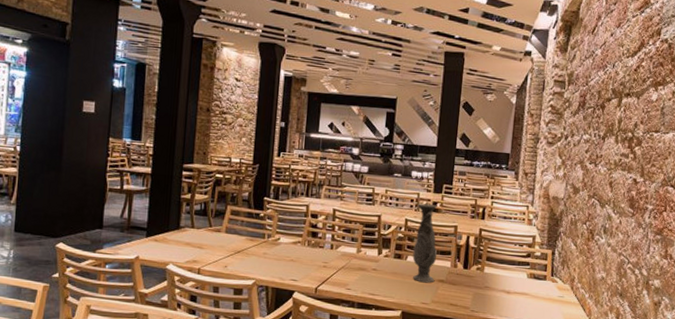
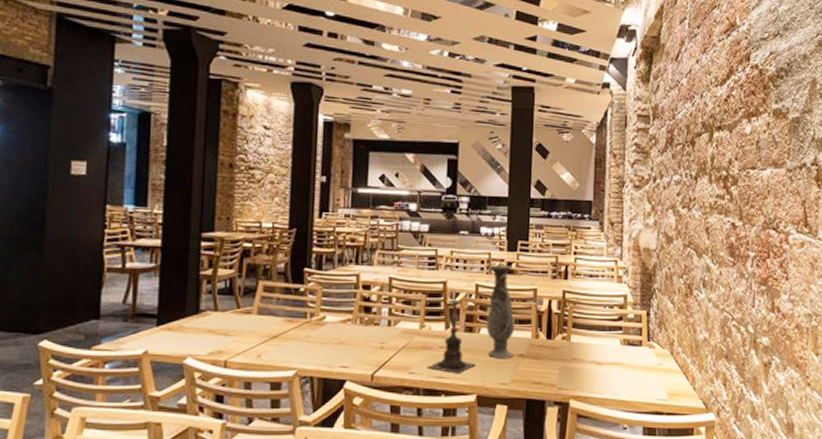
candle holder: none [361,223,402,293] -> present [427,291,475,374]

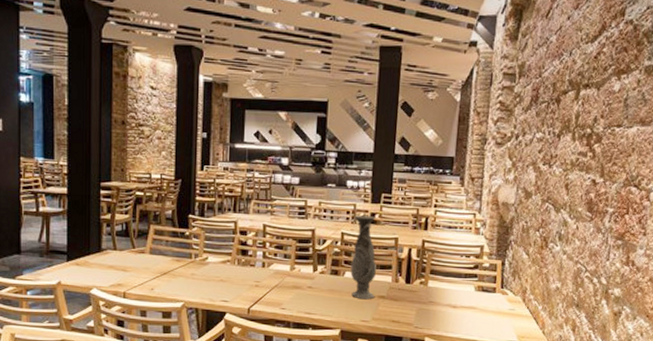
candle holder: present [427,291,475,374] -> none [296,238,340,311]

